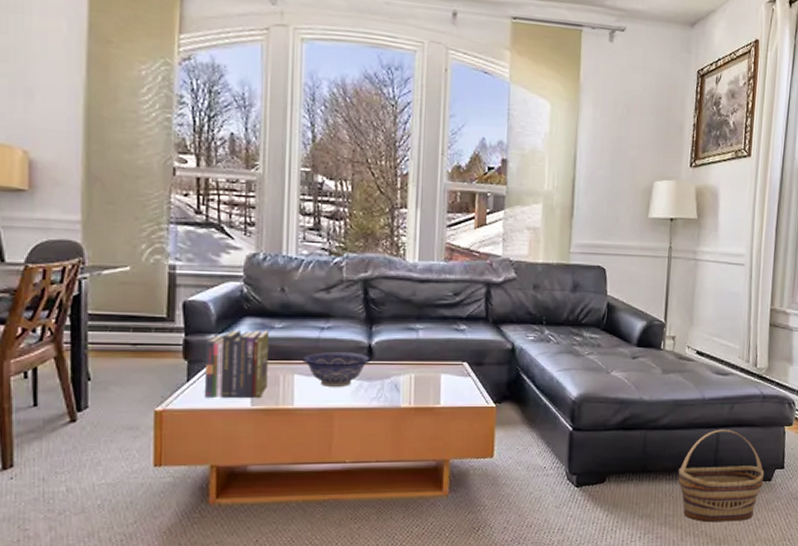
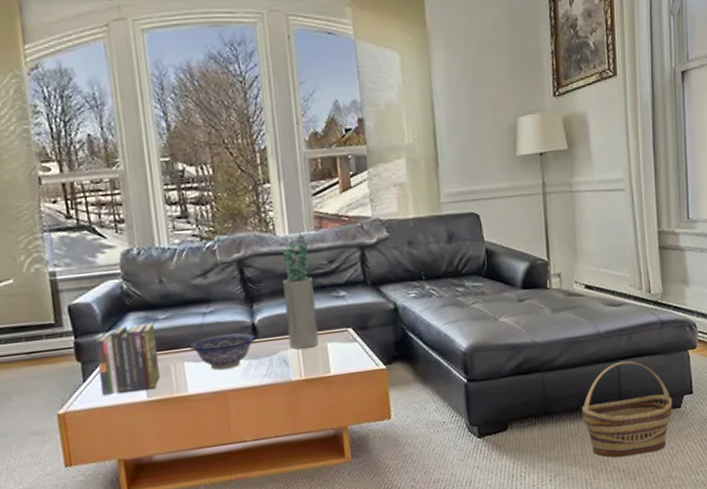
vase: none [403,259,436,377] -> present [283,230,319,350]

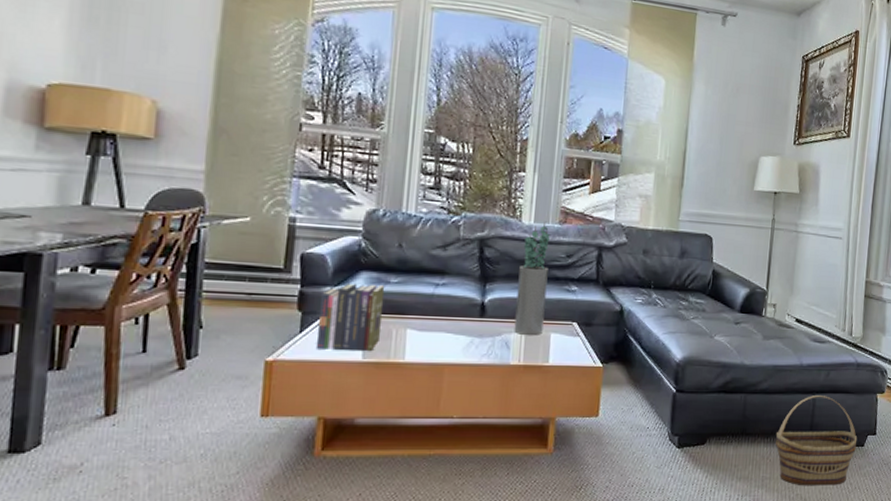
decorative bowl: present [189,333,257,370] -> none [415,308,484,343]

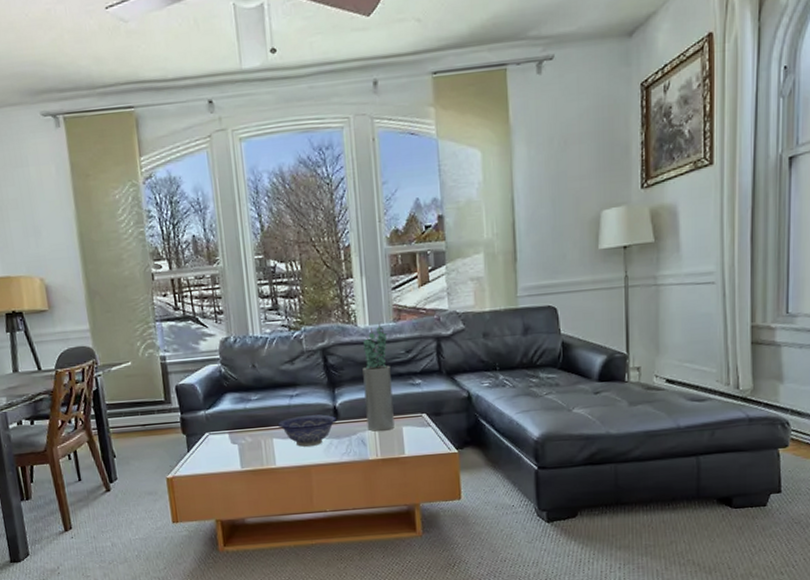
books: present [315,282,385,351] -> none [198,402,253,464]
decorative bowl: none [415,308,484,343] -> present [277,414,338,447]
basket: present [775,396,858,486] -> none [656,456,757,551]

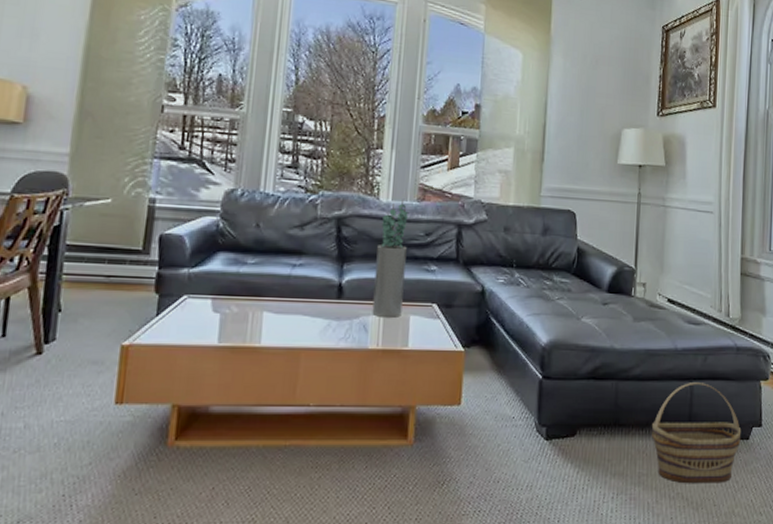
decorative bowl: present [277,414,338,447] -> none [271,289,341,326]
basket: none [656,456,757,551] -> present [651,383,742,484]

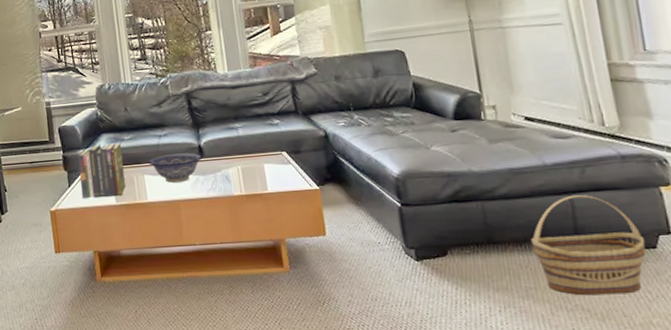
books: none [172,264,242,334] -> present [78,142,127,198]
decorative bowl: none [271,289,341,326] -> present [148,153,203,183]
vase: present [372,198,408,318] -> none [223,68,256,169]

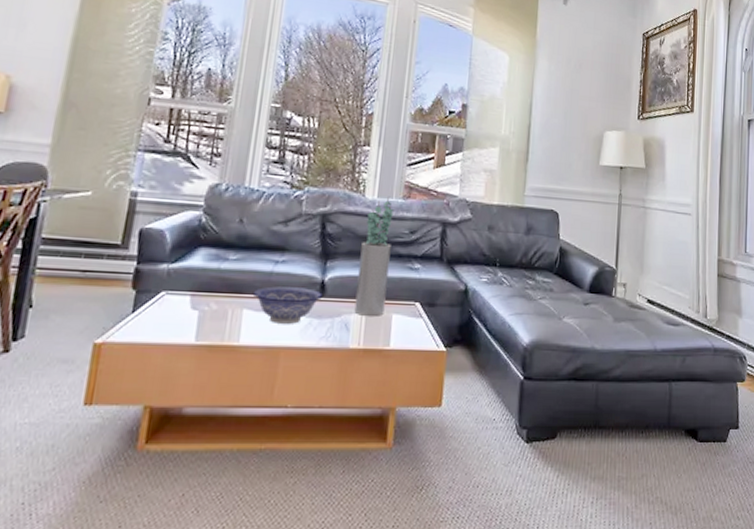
books: present [78,142,127,198] -> none [147,259,224,332]
vase: none [223,68,256,169] -> present [354,196,393,316]
basket: present [530,195,647,296] -> none [631,384,719,488]

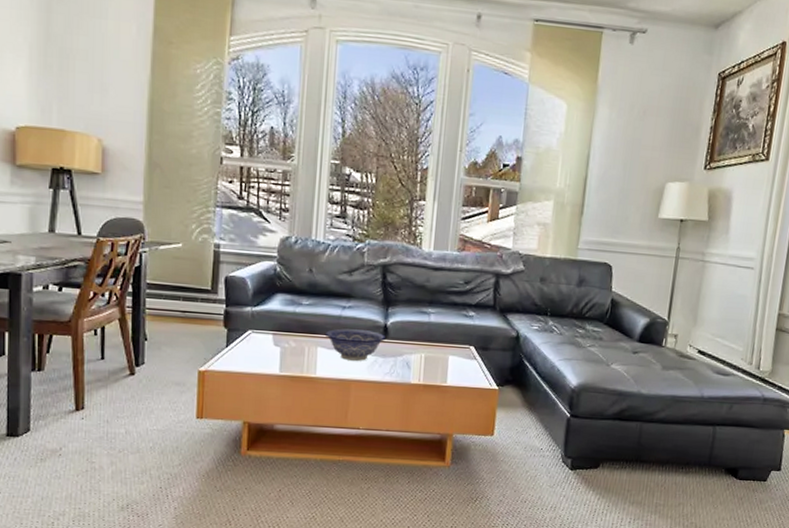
vase: present [354,196,393,316] -> none [414,248,449,357]

